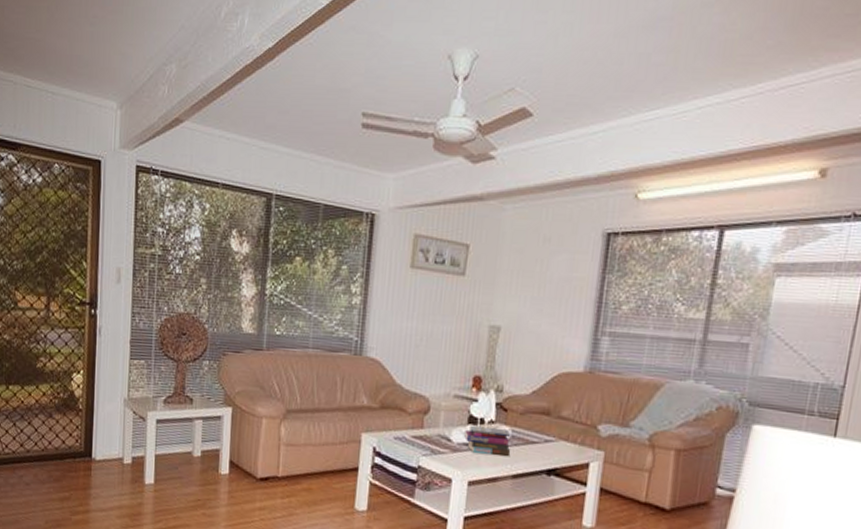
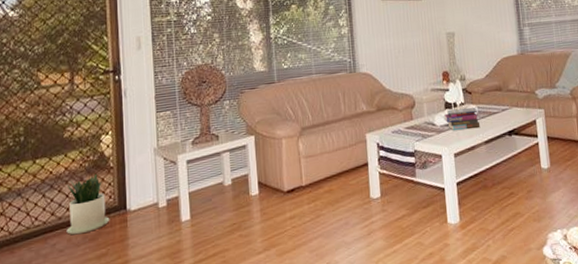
planter: none [33,412,75,473] -> present [66,173,110,235]

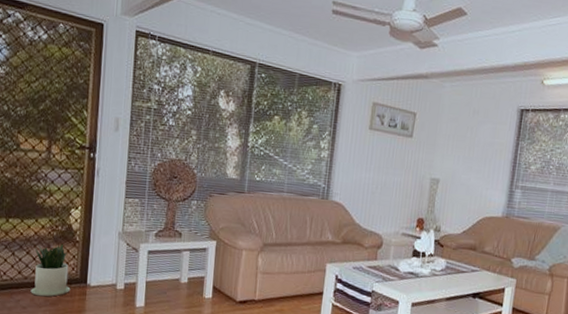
books: present [444,107,481,131] -> none [409,258,446,283]

